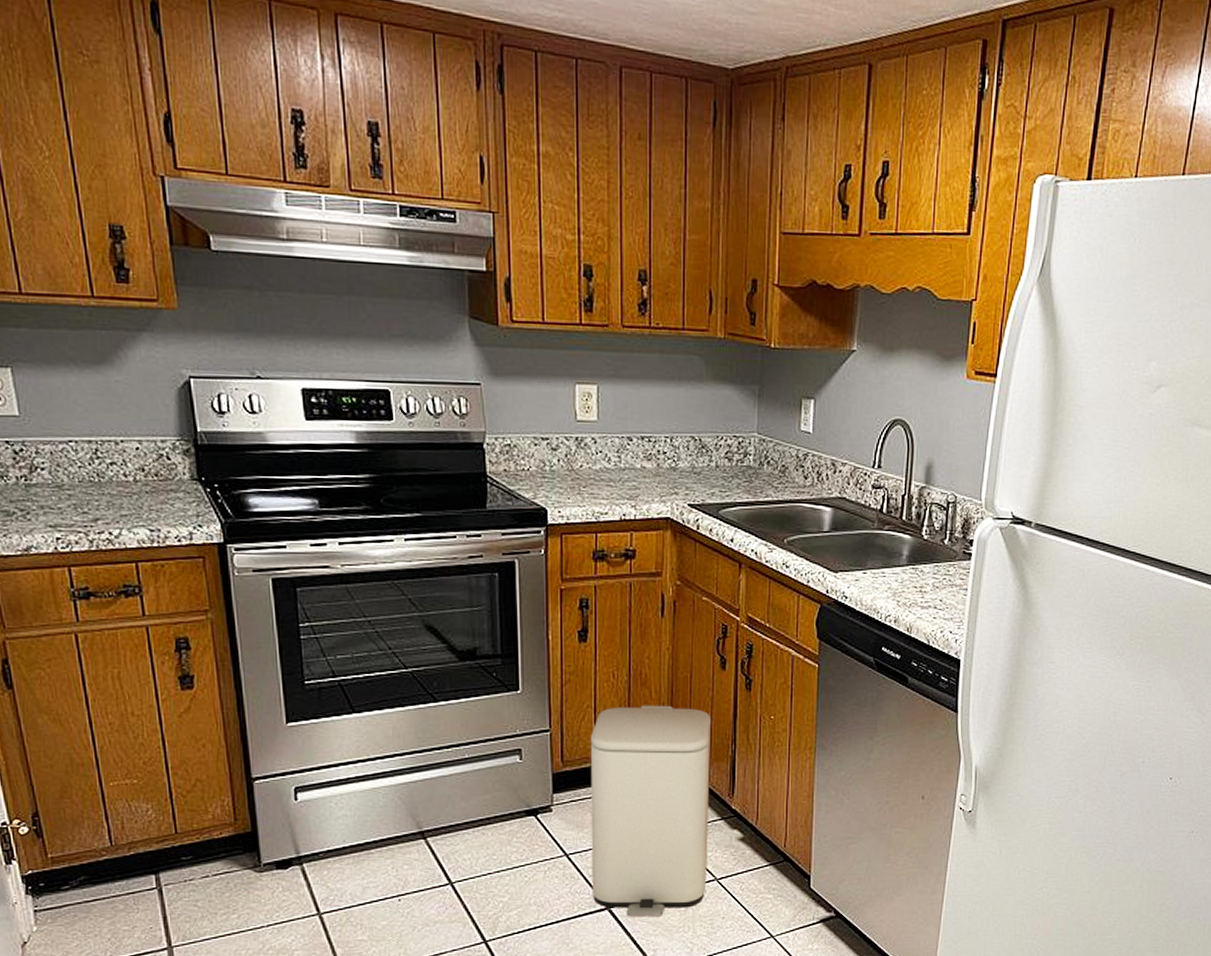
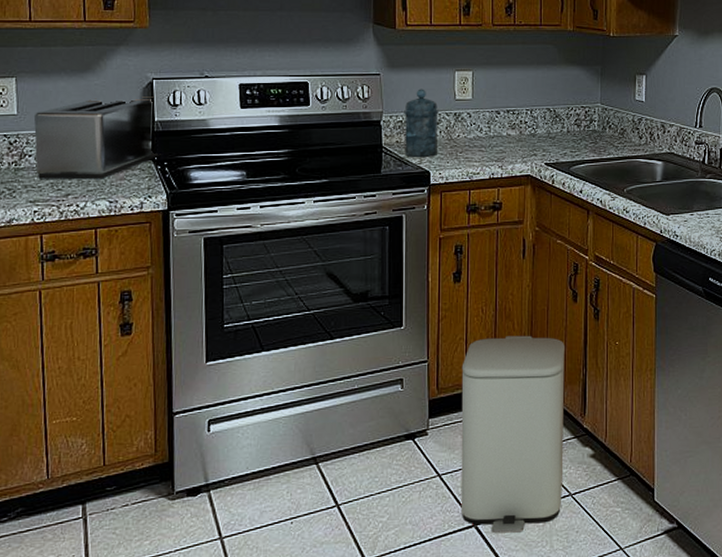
toaster: none [40,399,211,502] -> present [33,96,162,180]
canister: none [512,404,556,491] -> present [404,89,439,157]

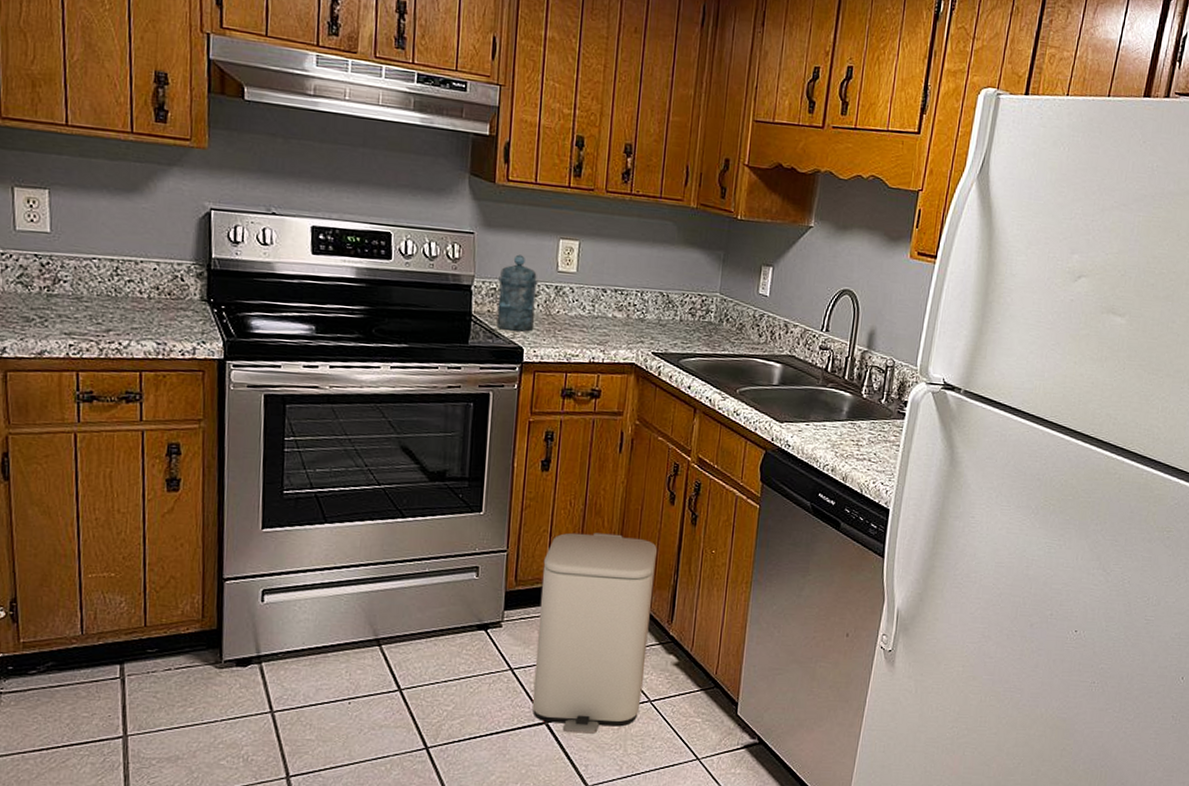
toaster: present [33,96,162,180] -> none [69,224,219,317]

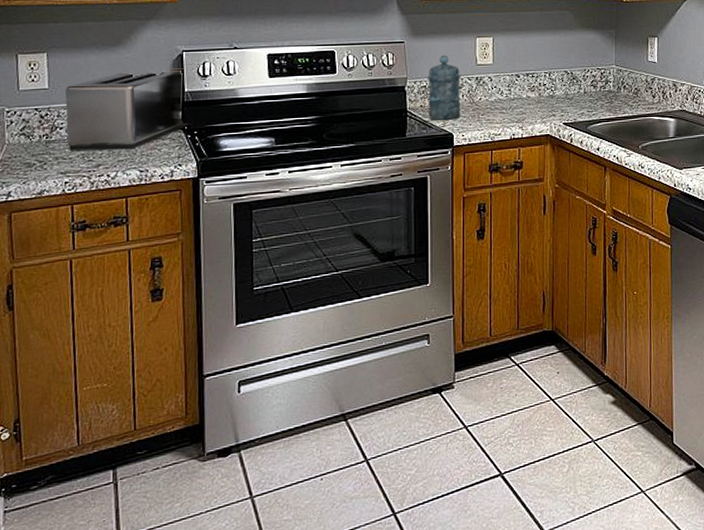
toaster: none [69,224,219,317] -> present [64,68,192,151]
pedal bin: present [532,532,657,734] -> none [486,288,586,482]

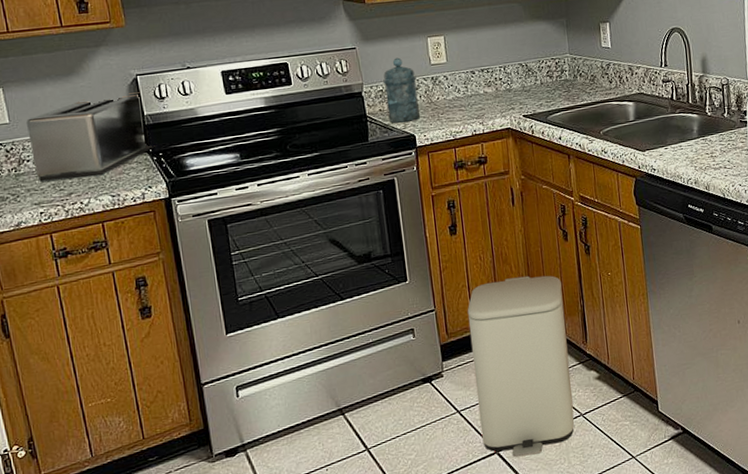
pedal bin: none [486,288,586,482] -> present [467,275,574,458]

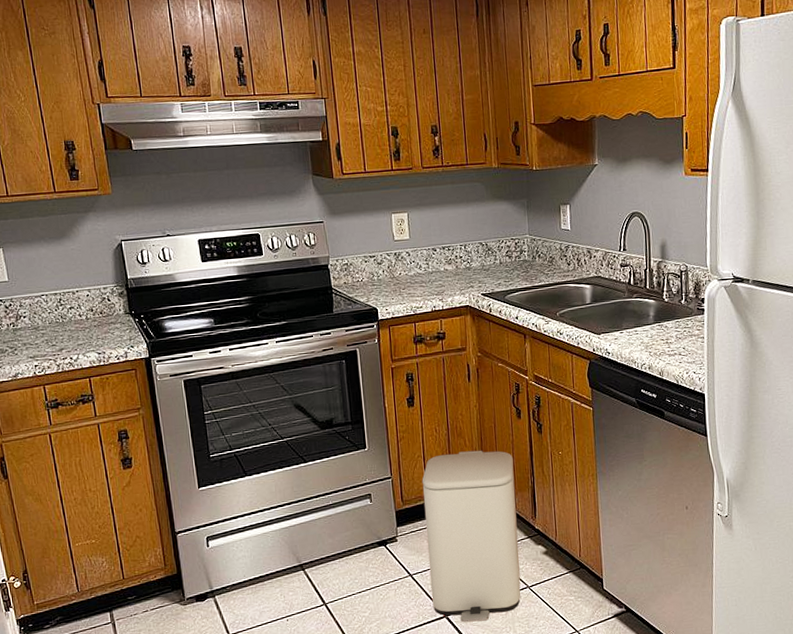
toaster: present [25,92,156,182] -> none [22,257,138,337]
canister: present [383,57,420,123] -> none [348,232,382,296]

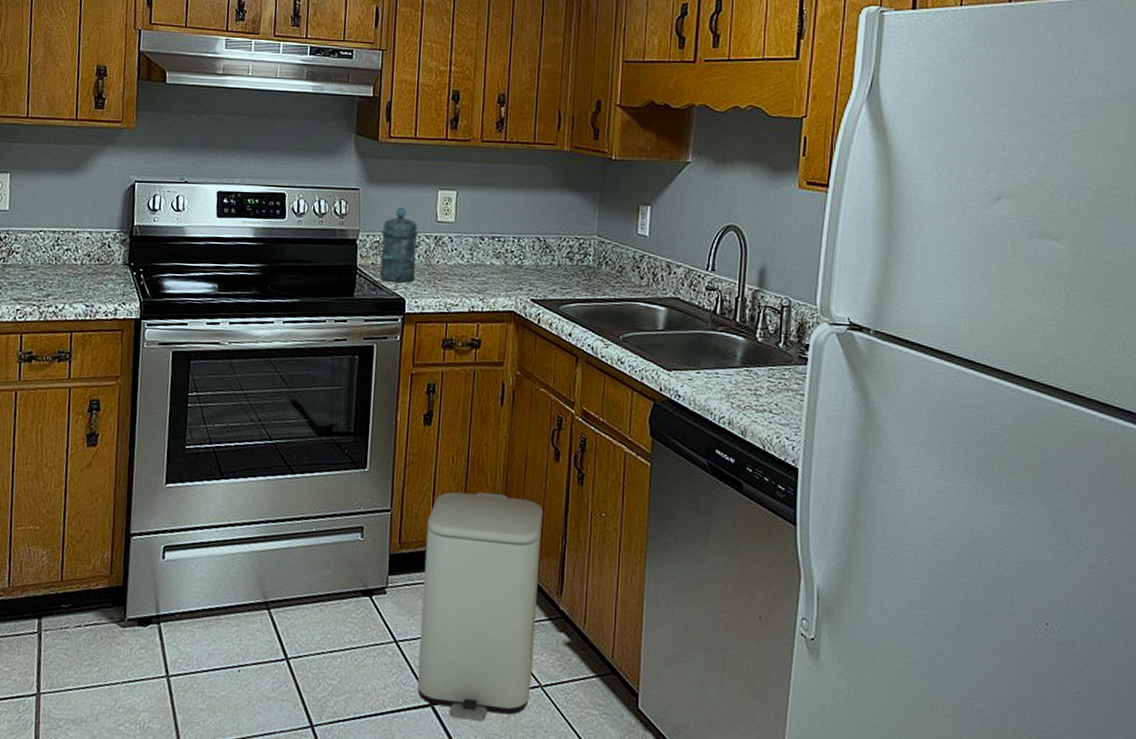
canister: none [348,232,382,296] -> present [380,207,419,283]

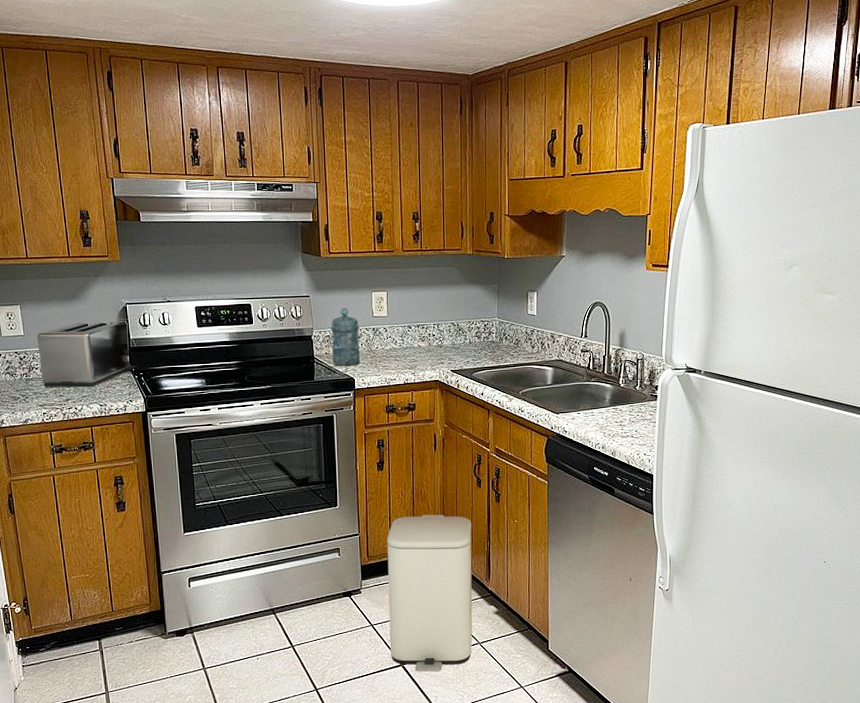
toaster: none [21,198,139,282] -> present [36,319,138,388]

